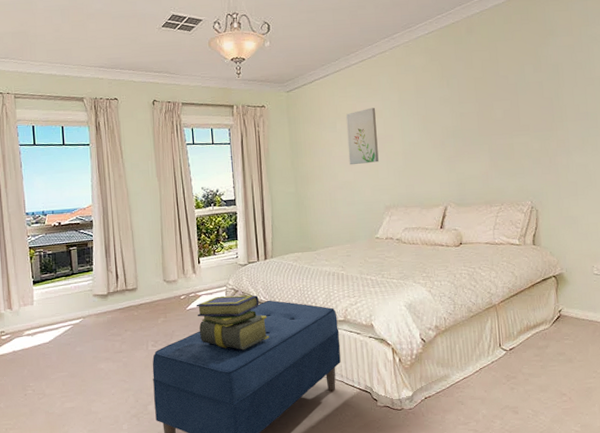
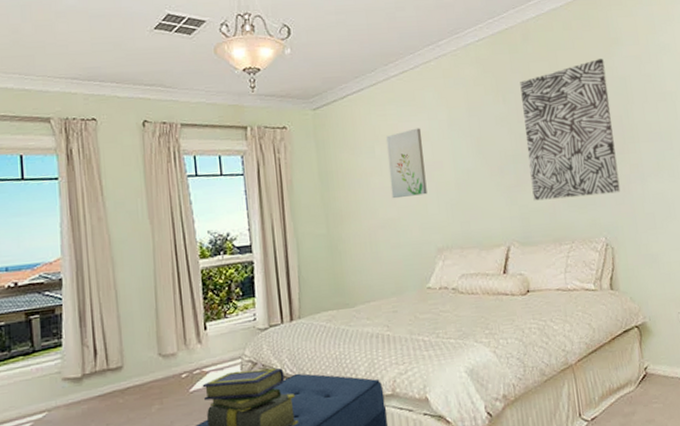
wall art: none [462,48,547,170] -> present [520,59,621,201]

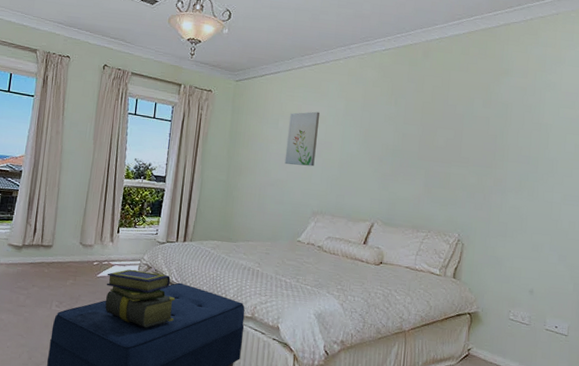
wall art: present [520,59,621,201] -> none [403,84,492,200]

